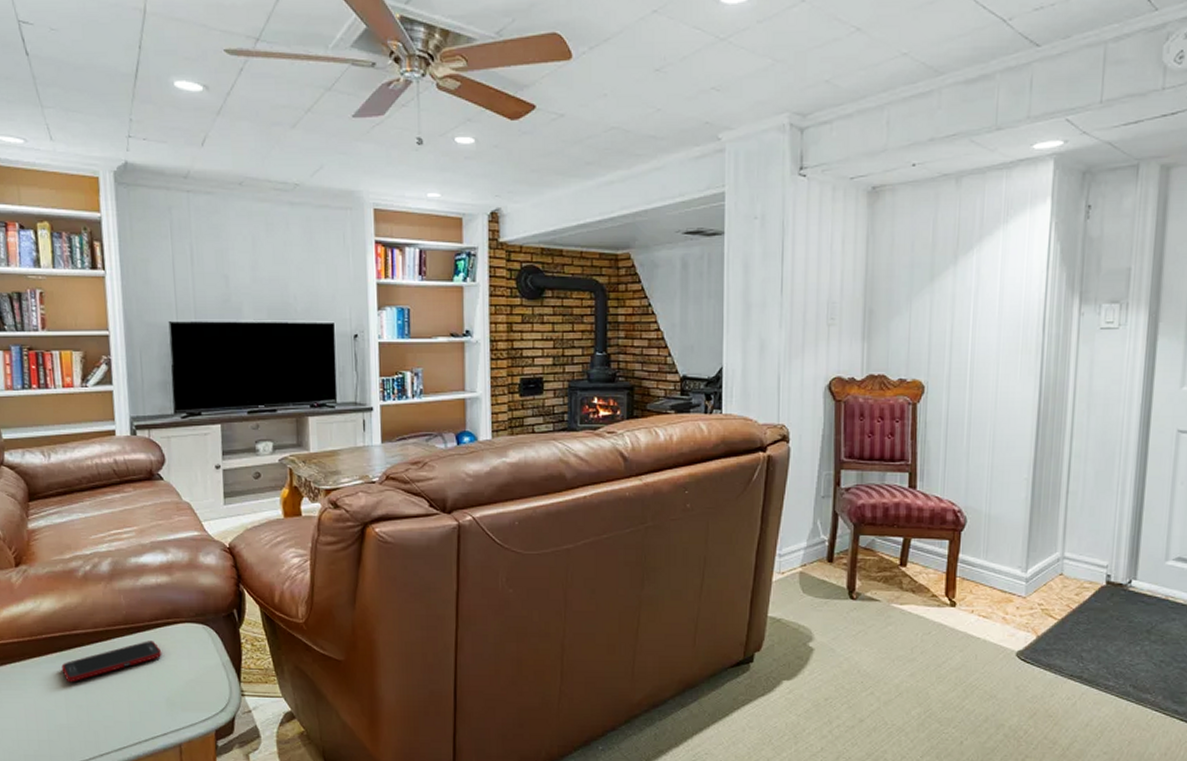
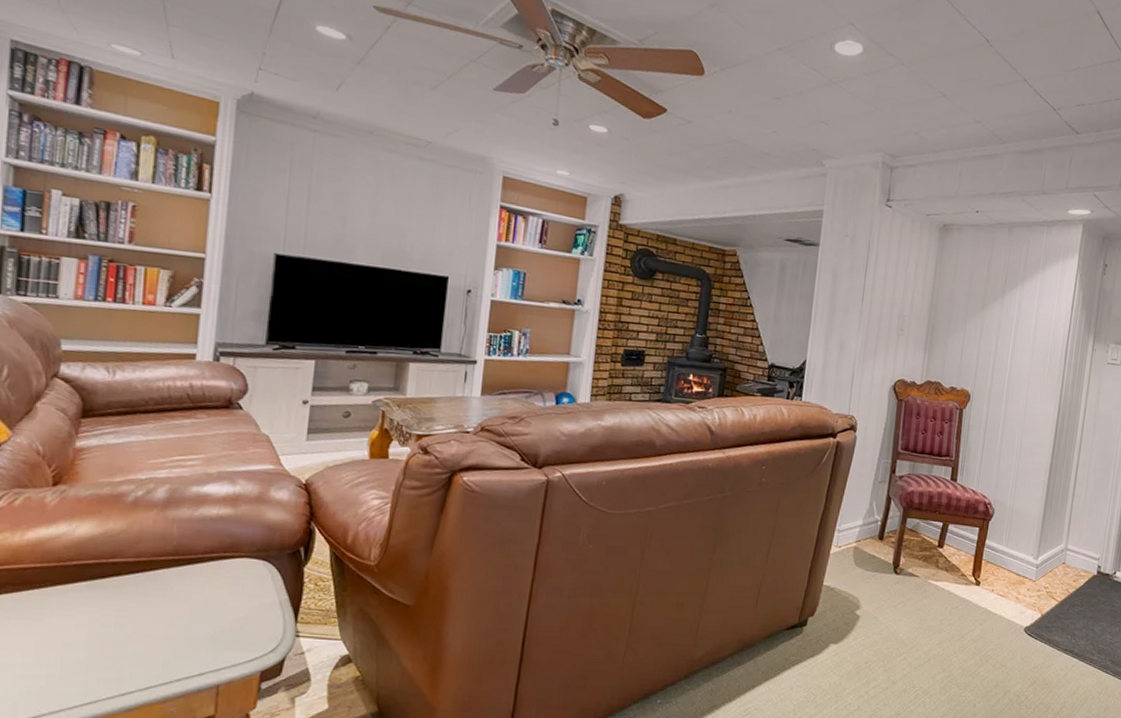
cell phone: present [61,641,162,683] -> none [90,574,213,615]

